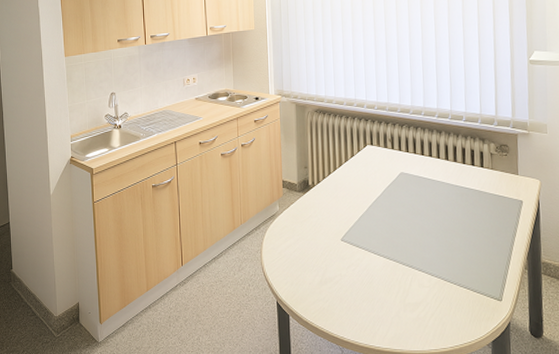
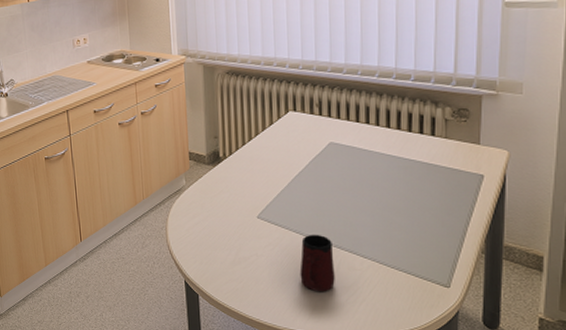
mug: none [378,254,408,309] -> present [300,234,335,292]

